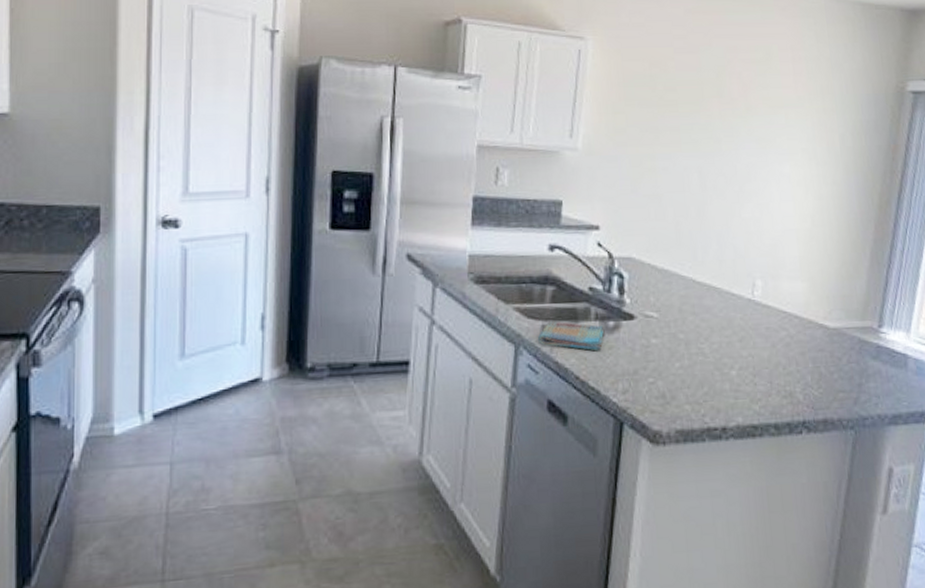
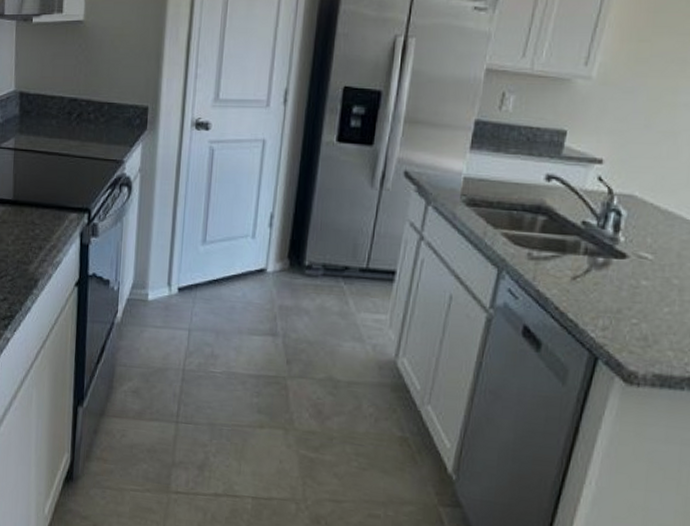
dish towel: present [538,321,604,351] -> none [522,250,591,285]

